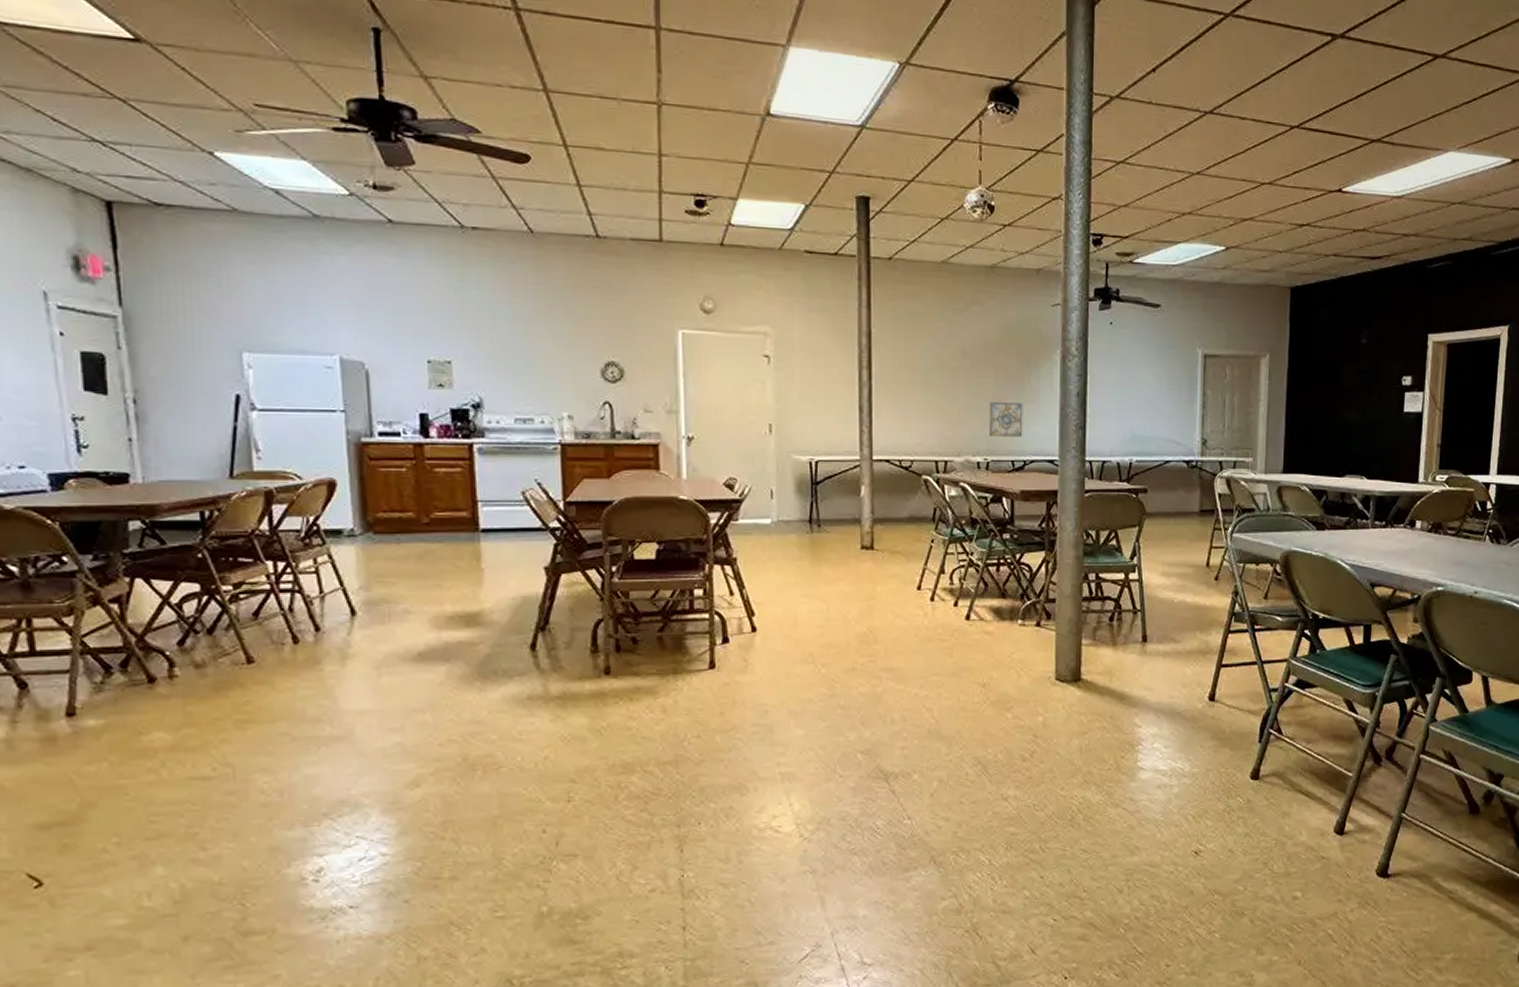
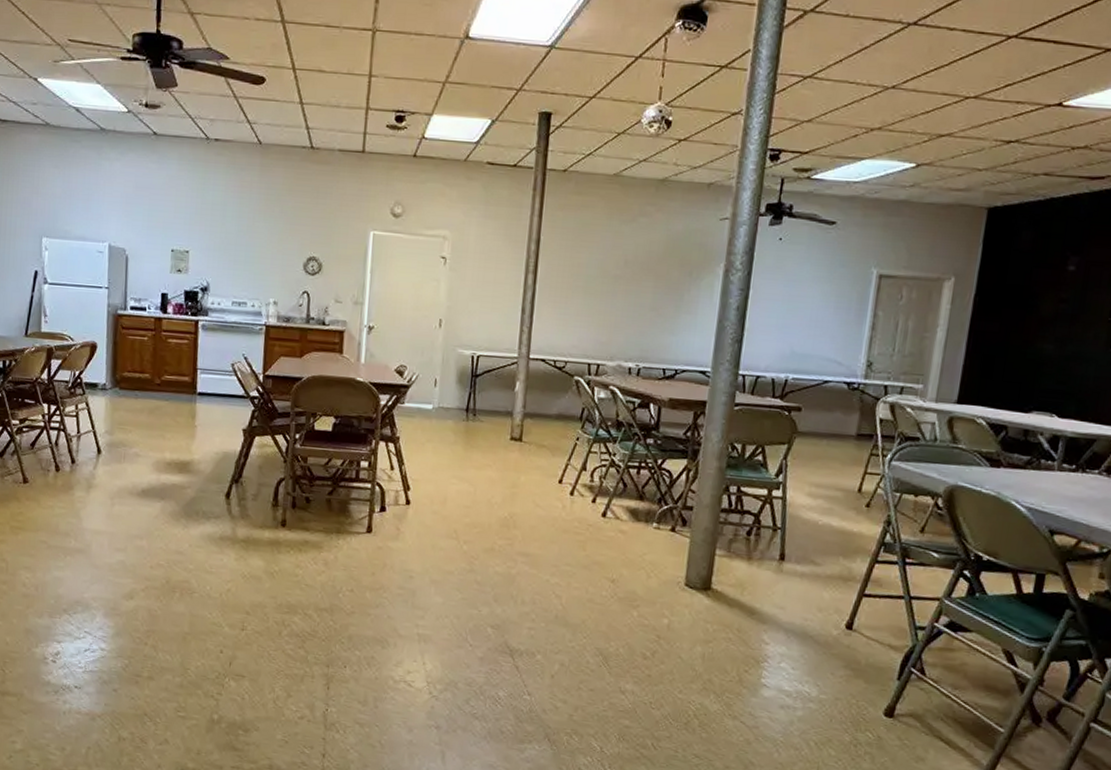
wall art: present [988,401,1023,437] -> none [642,310,681,347]

